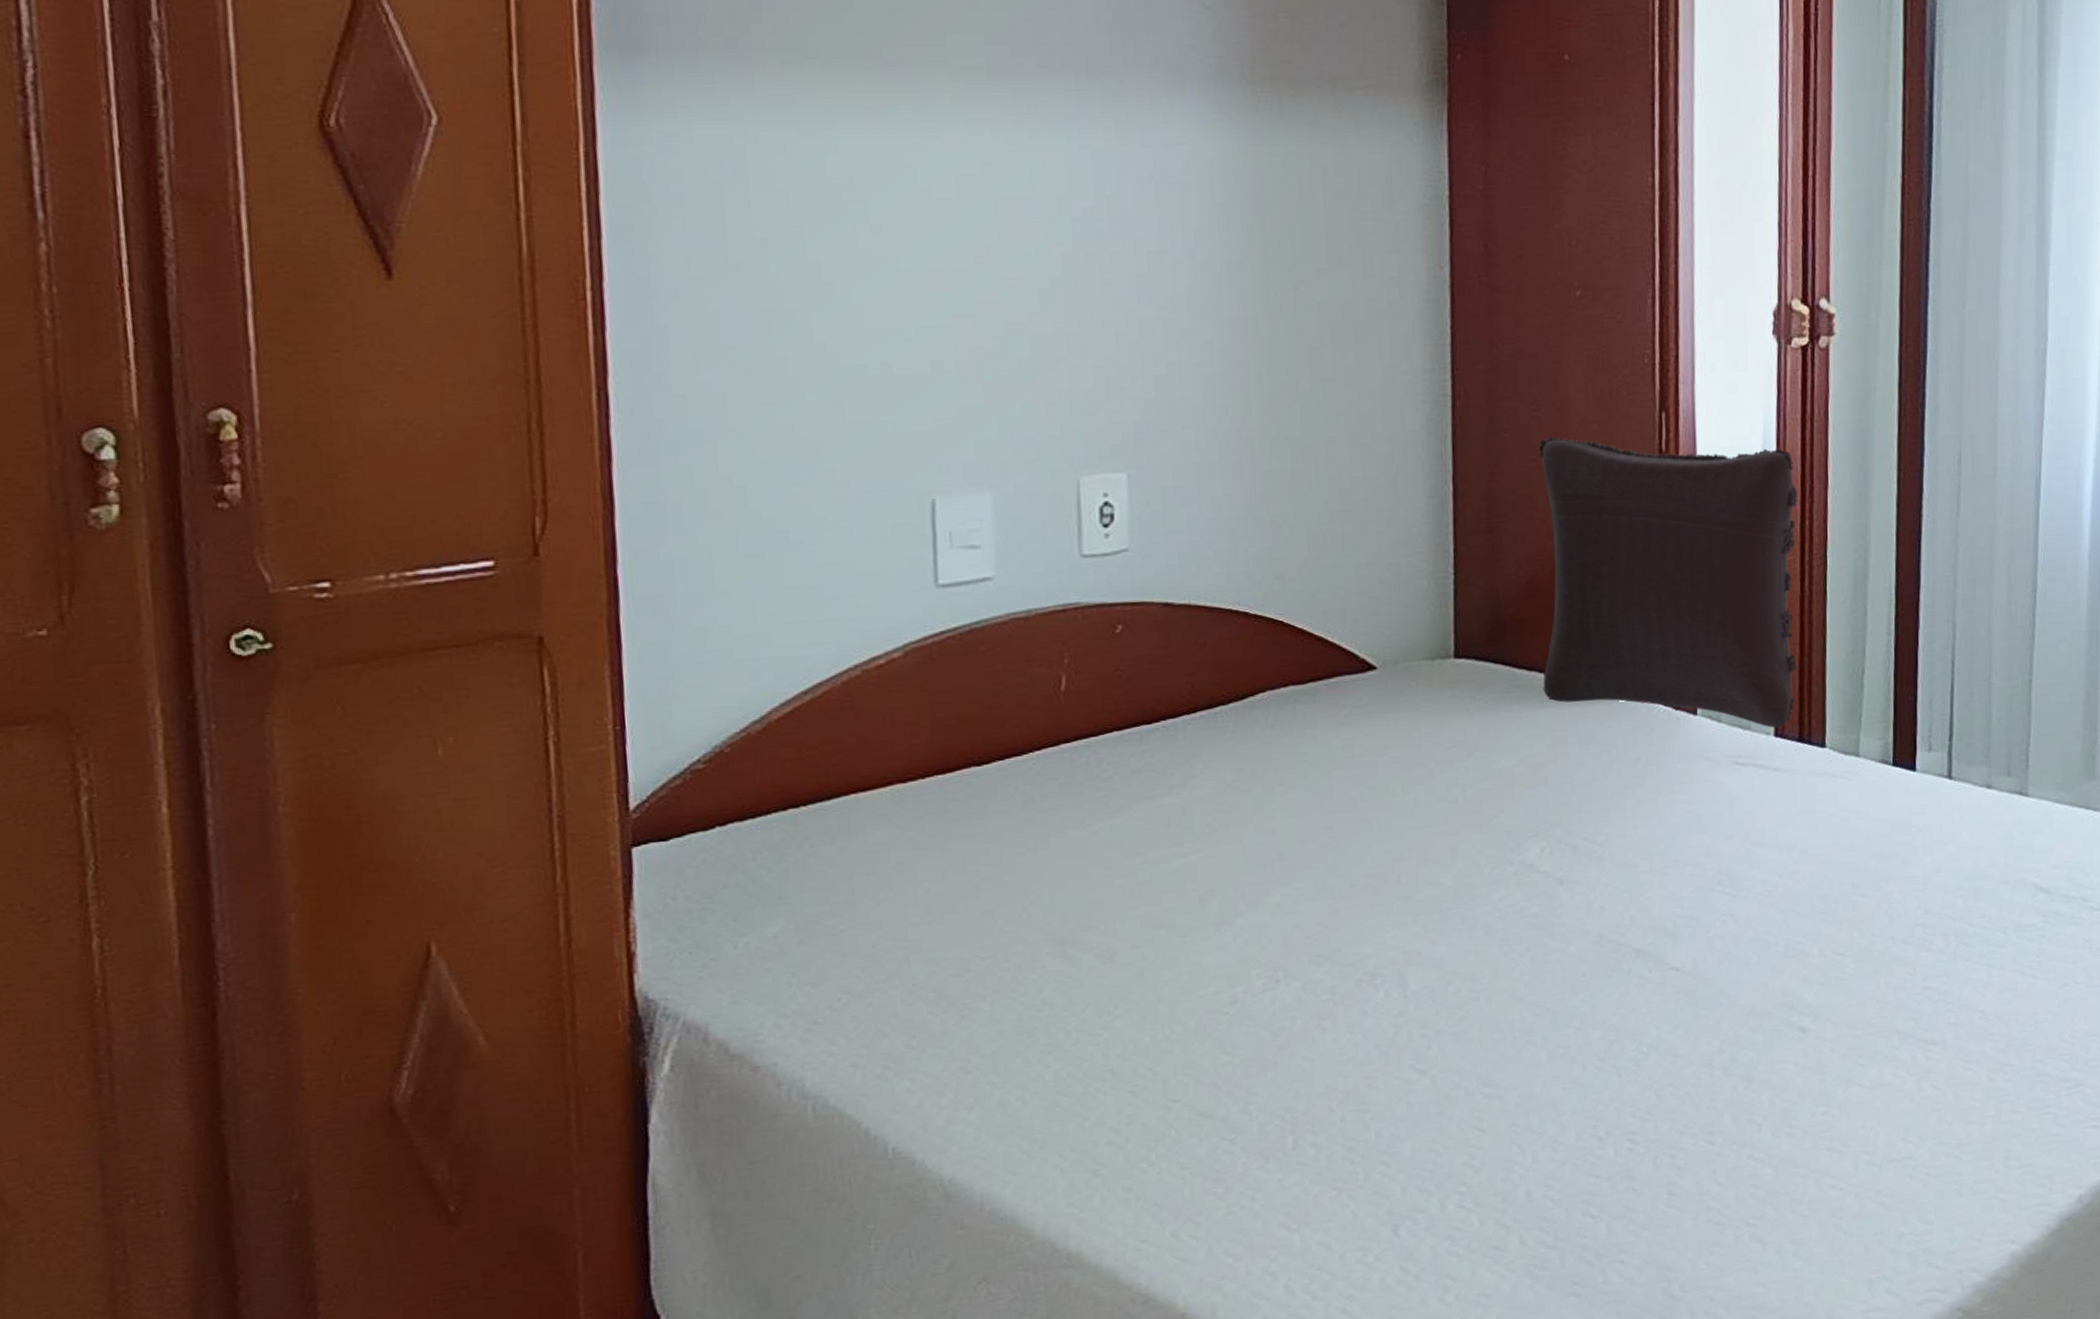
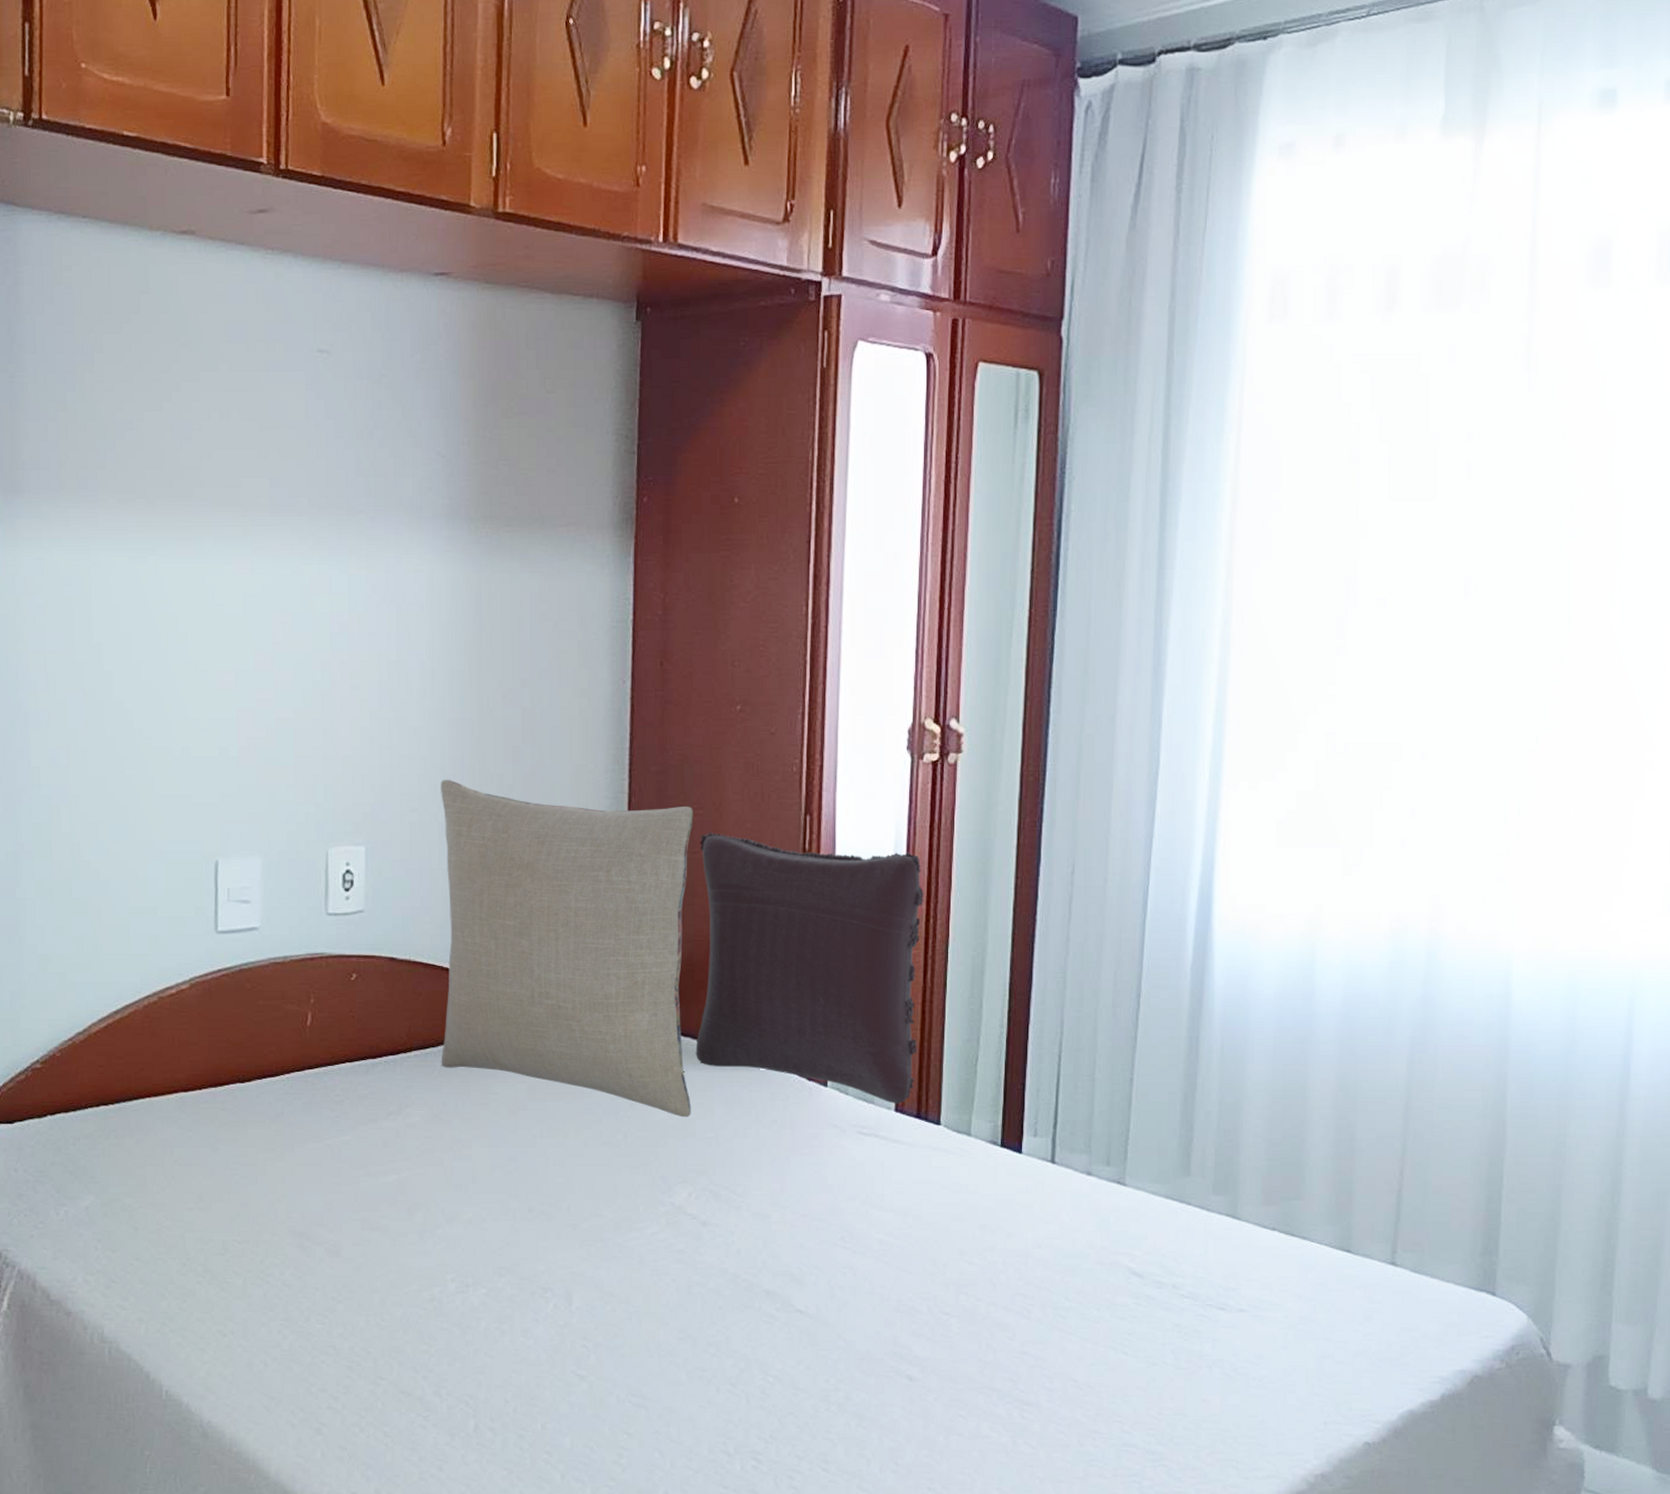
pillow: none [1220,388,1541,763] -> present [441,779,694,1118]

